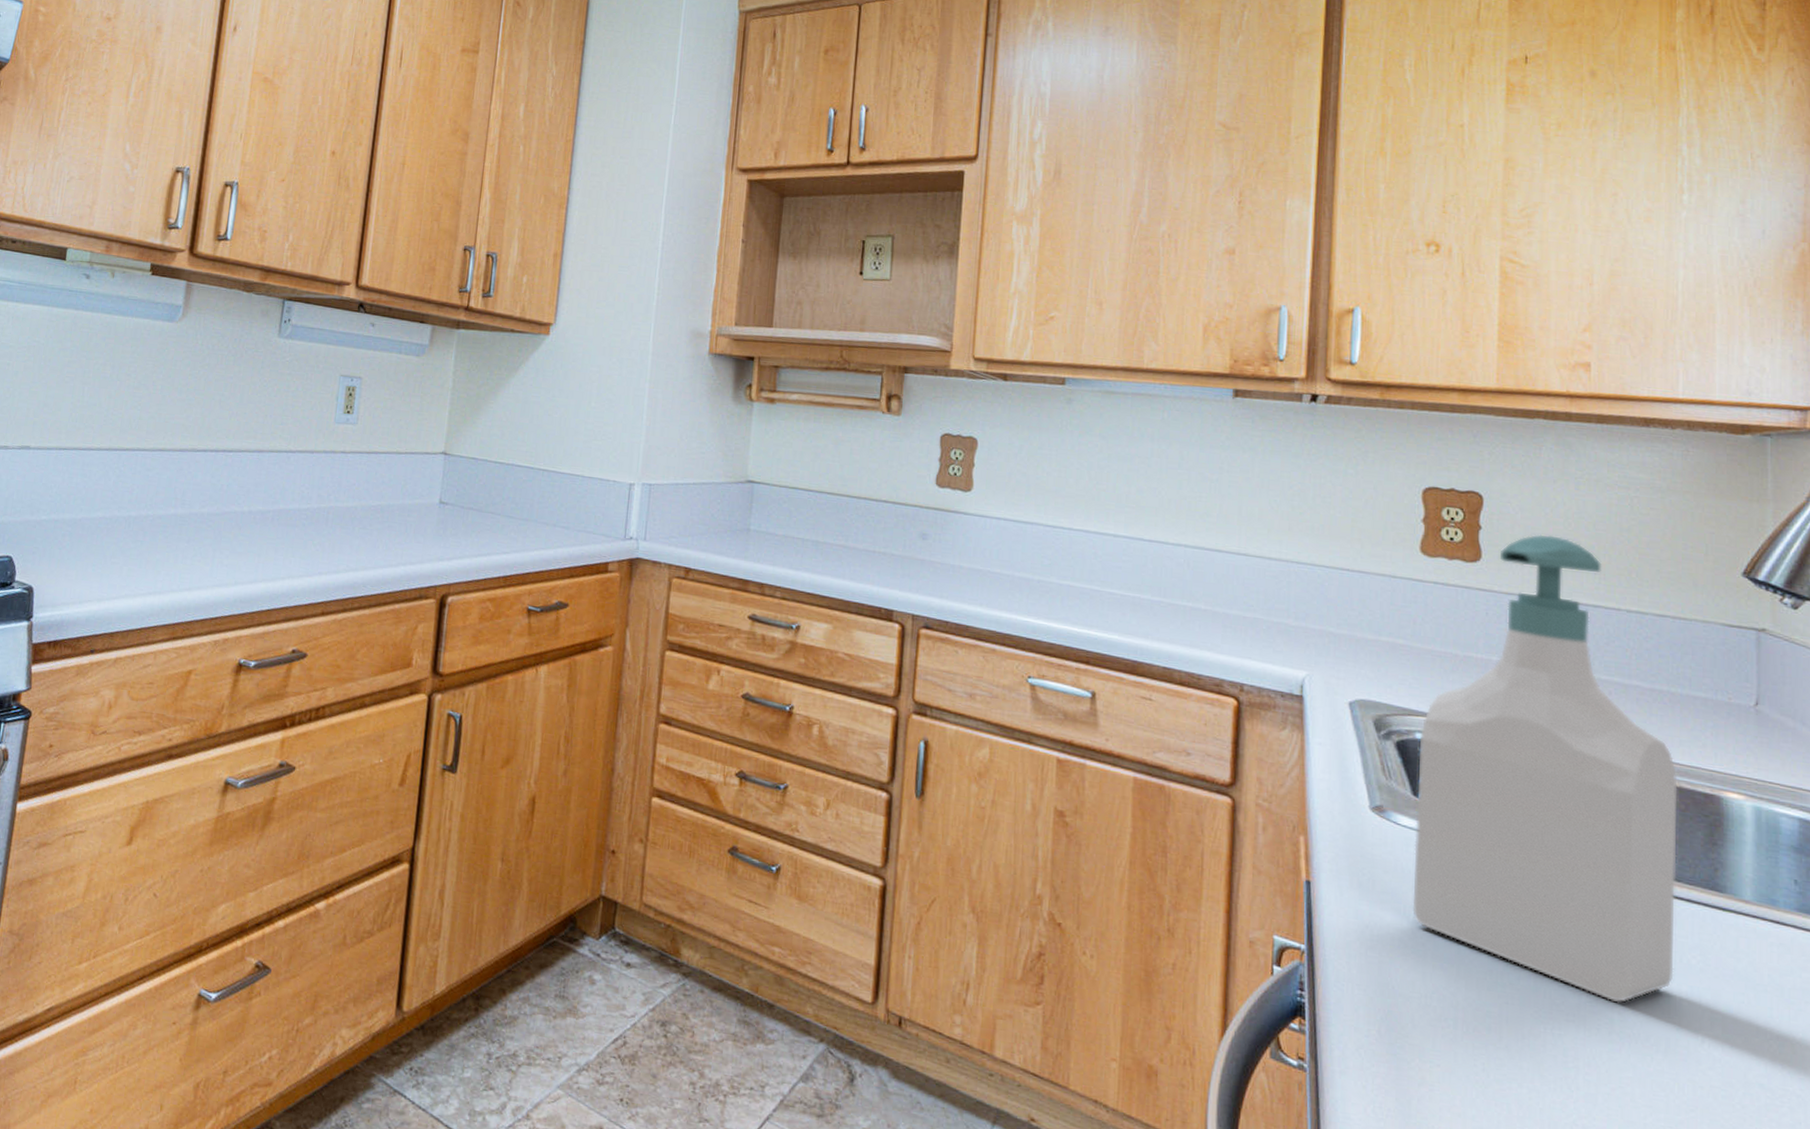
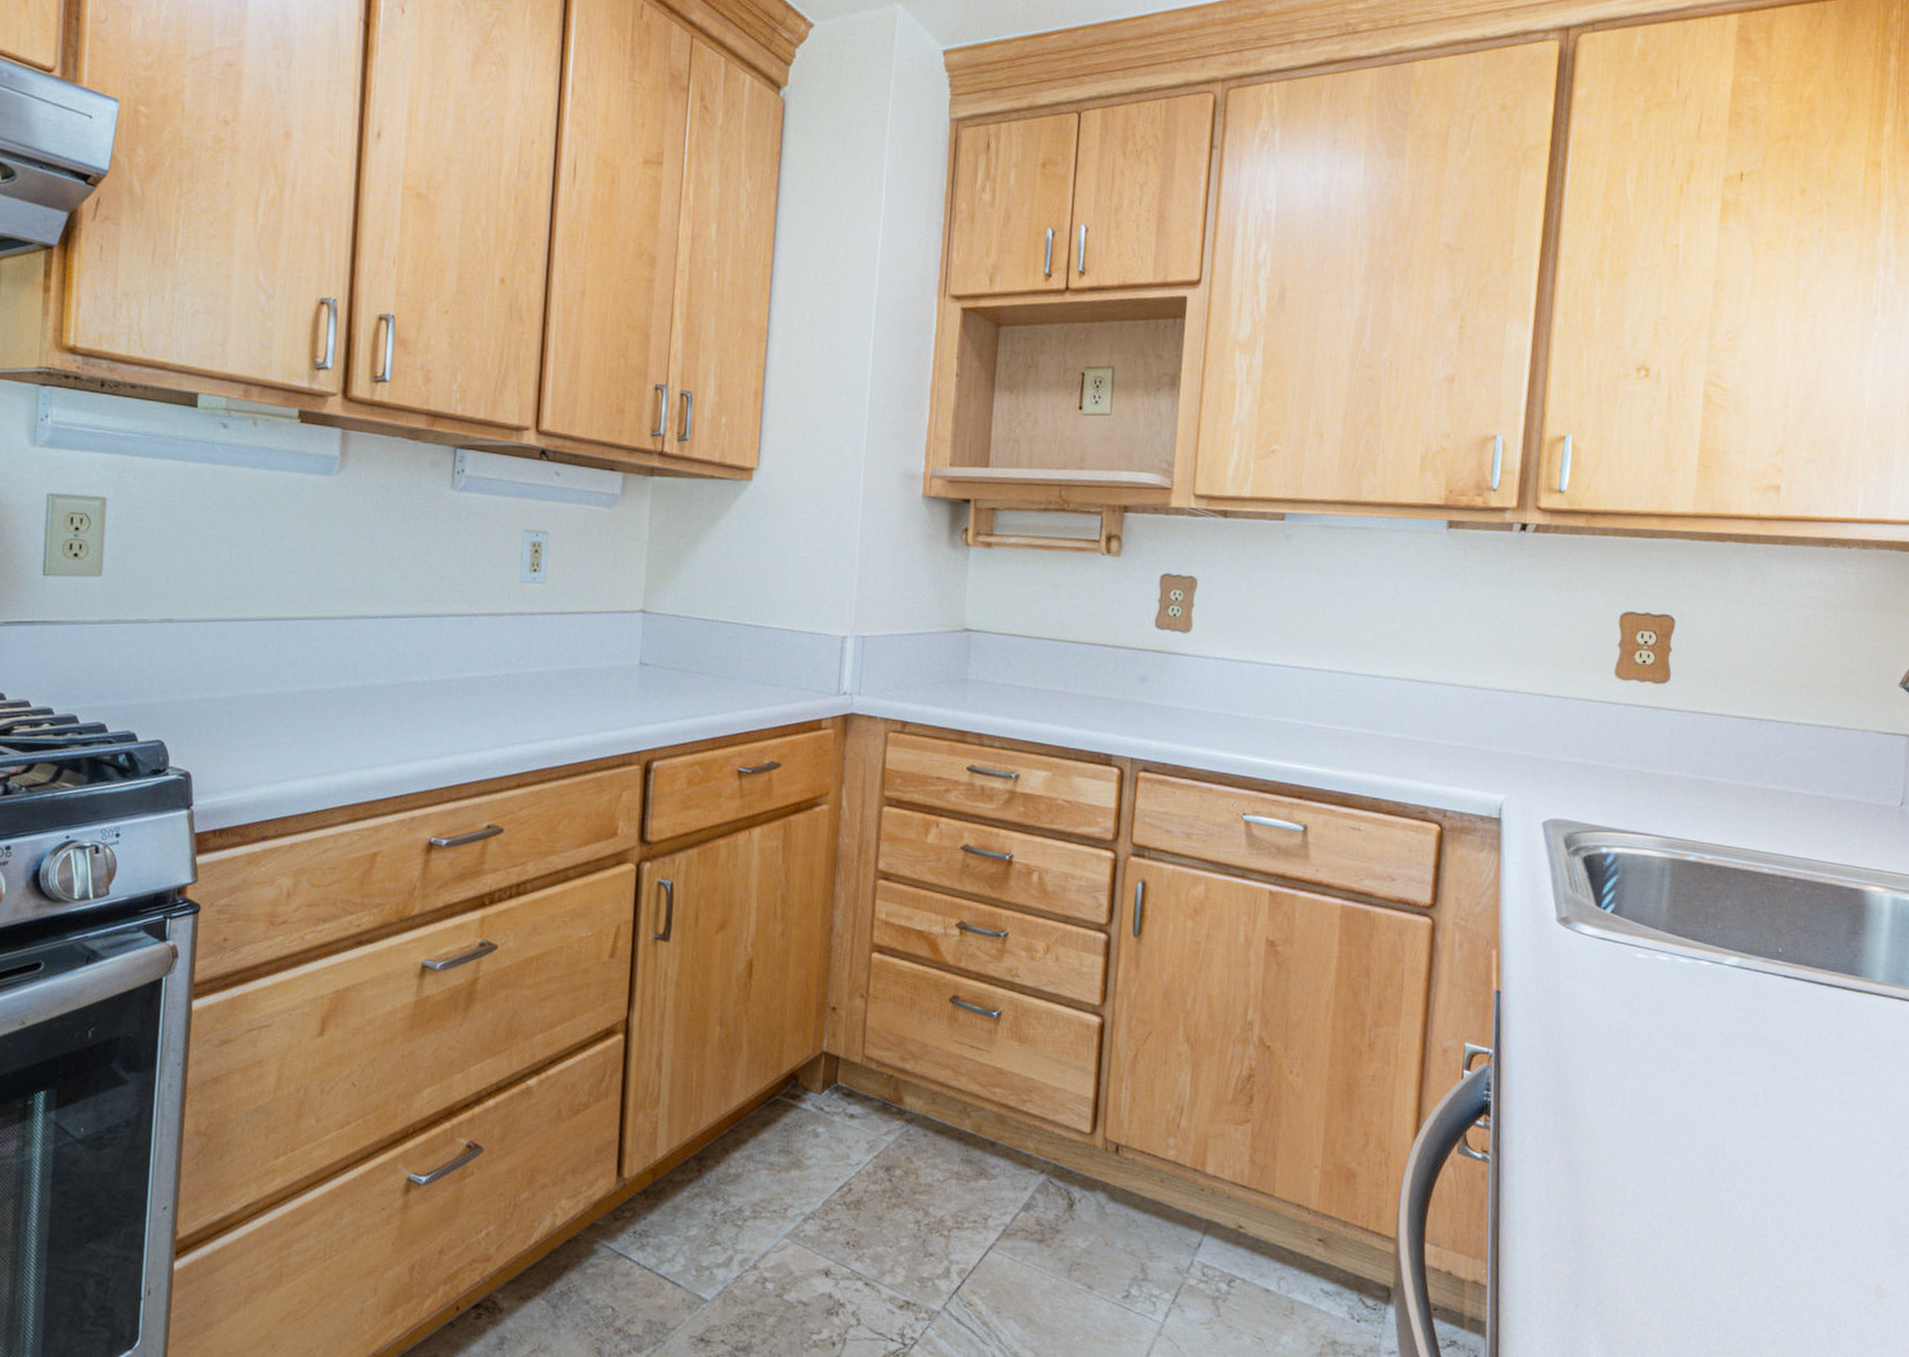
soap bottle: present [1412,534,1678,1003] -> none [1590,654,1829,1080]

